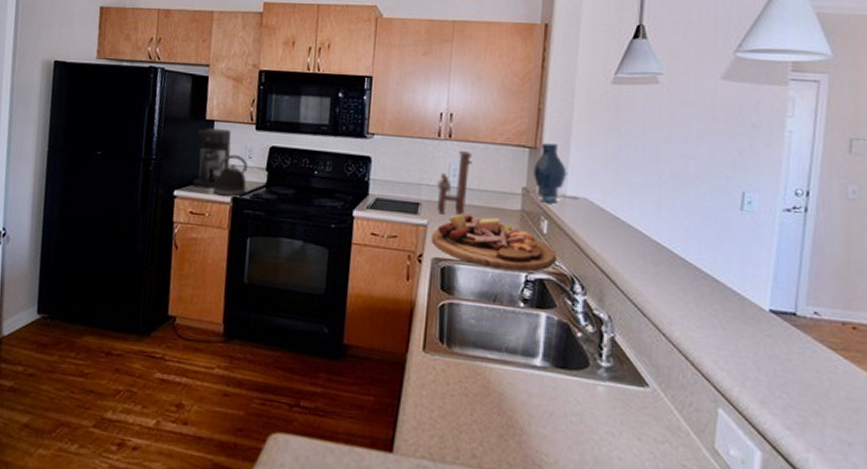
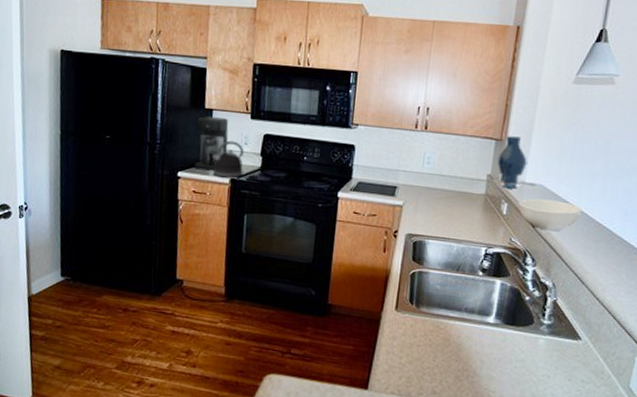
food platter: present [431,213,556,273] -> none [405,196,512,247]
paper towel holder: present [436,151,473,216] -> none [412,141,445,198]
bowl: none [560,214,635,253] -> present [518,198,582,231]

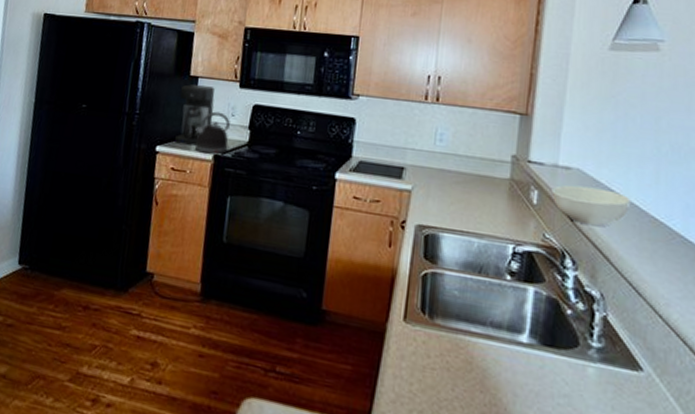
vase: present [496,136,527,189] -> none [522,110,560,173]

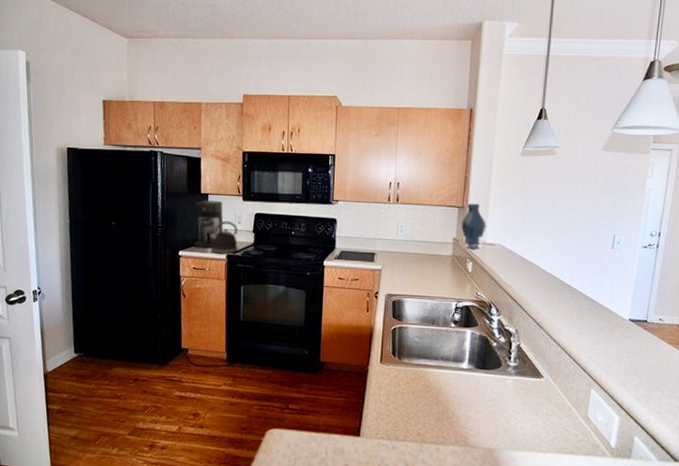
vase: none [522,110,560,173] -> present [460,204,486,249]
bowl: present [551,185,631,227] -> none [481,256,536,284]

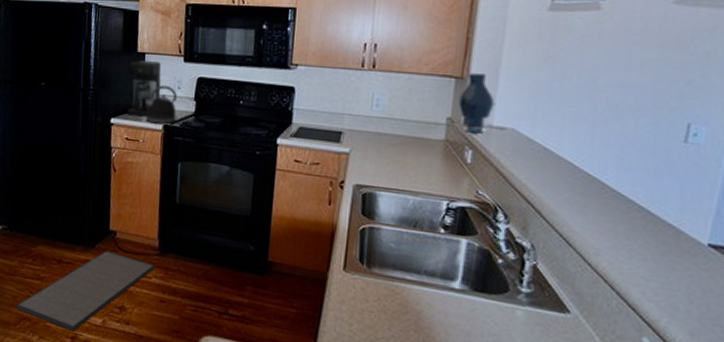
doormat: none [96,366,224,440] -> present [17,251,155,332]

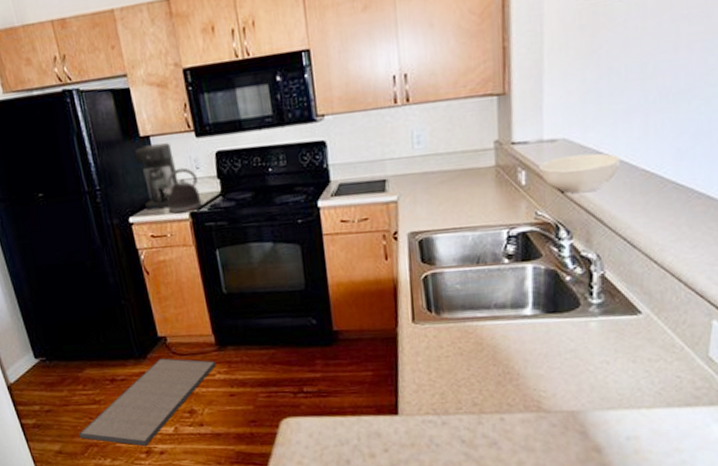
vase: present [457,73,495,134] -> none [503,85,542,153]
bowl: none [485,144,565,183] -> present [538,153,621,194]

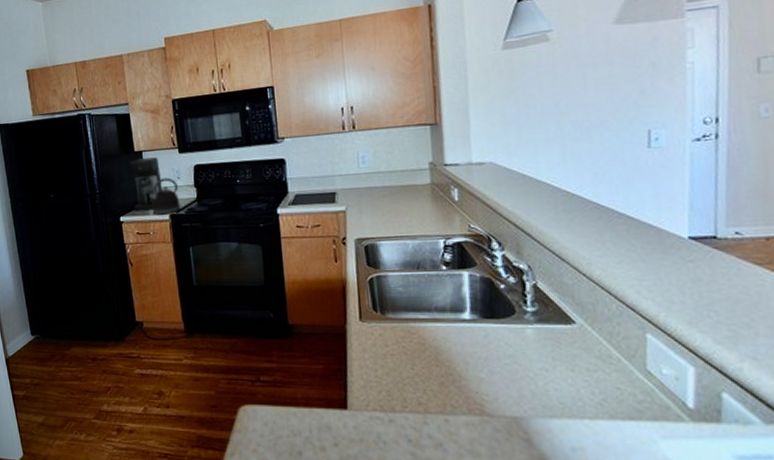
doormat: present [79,358,217,446] -> none [61,342,184,424]
bowl: present [538,153,621,194] -> none [469,175,544,210]

